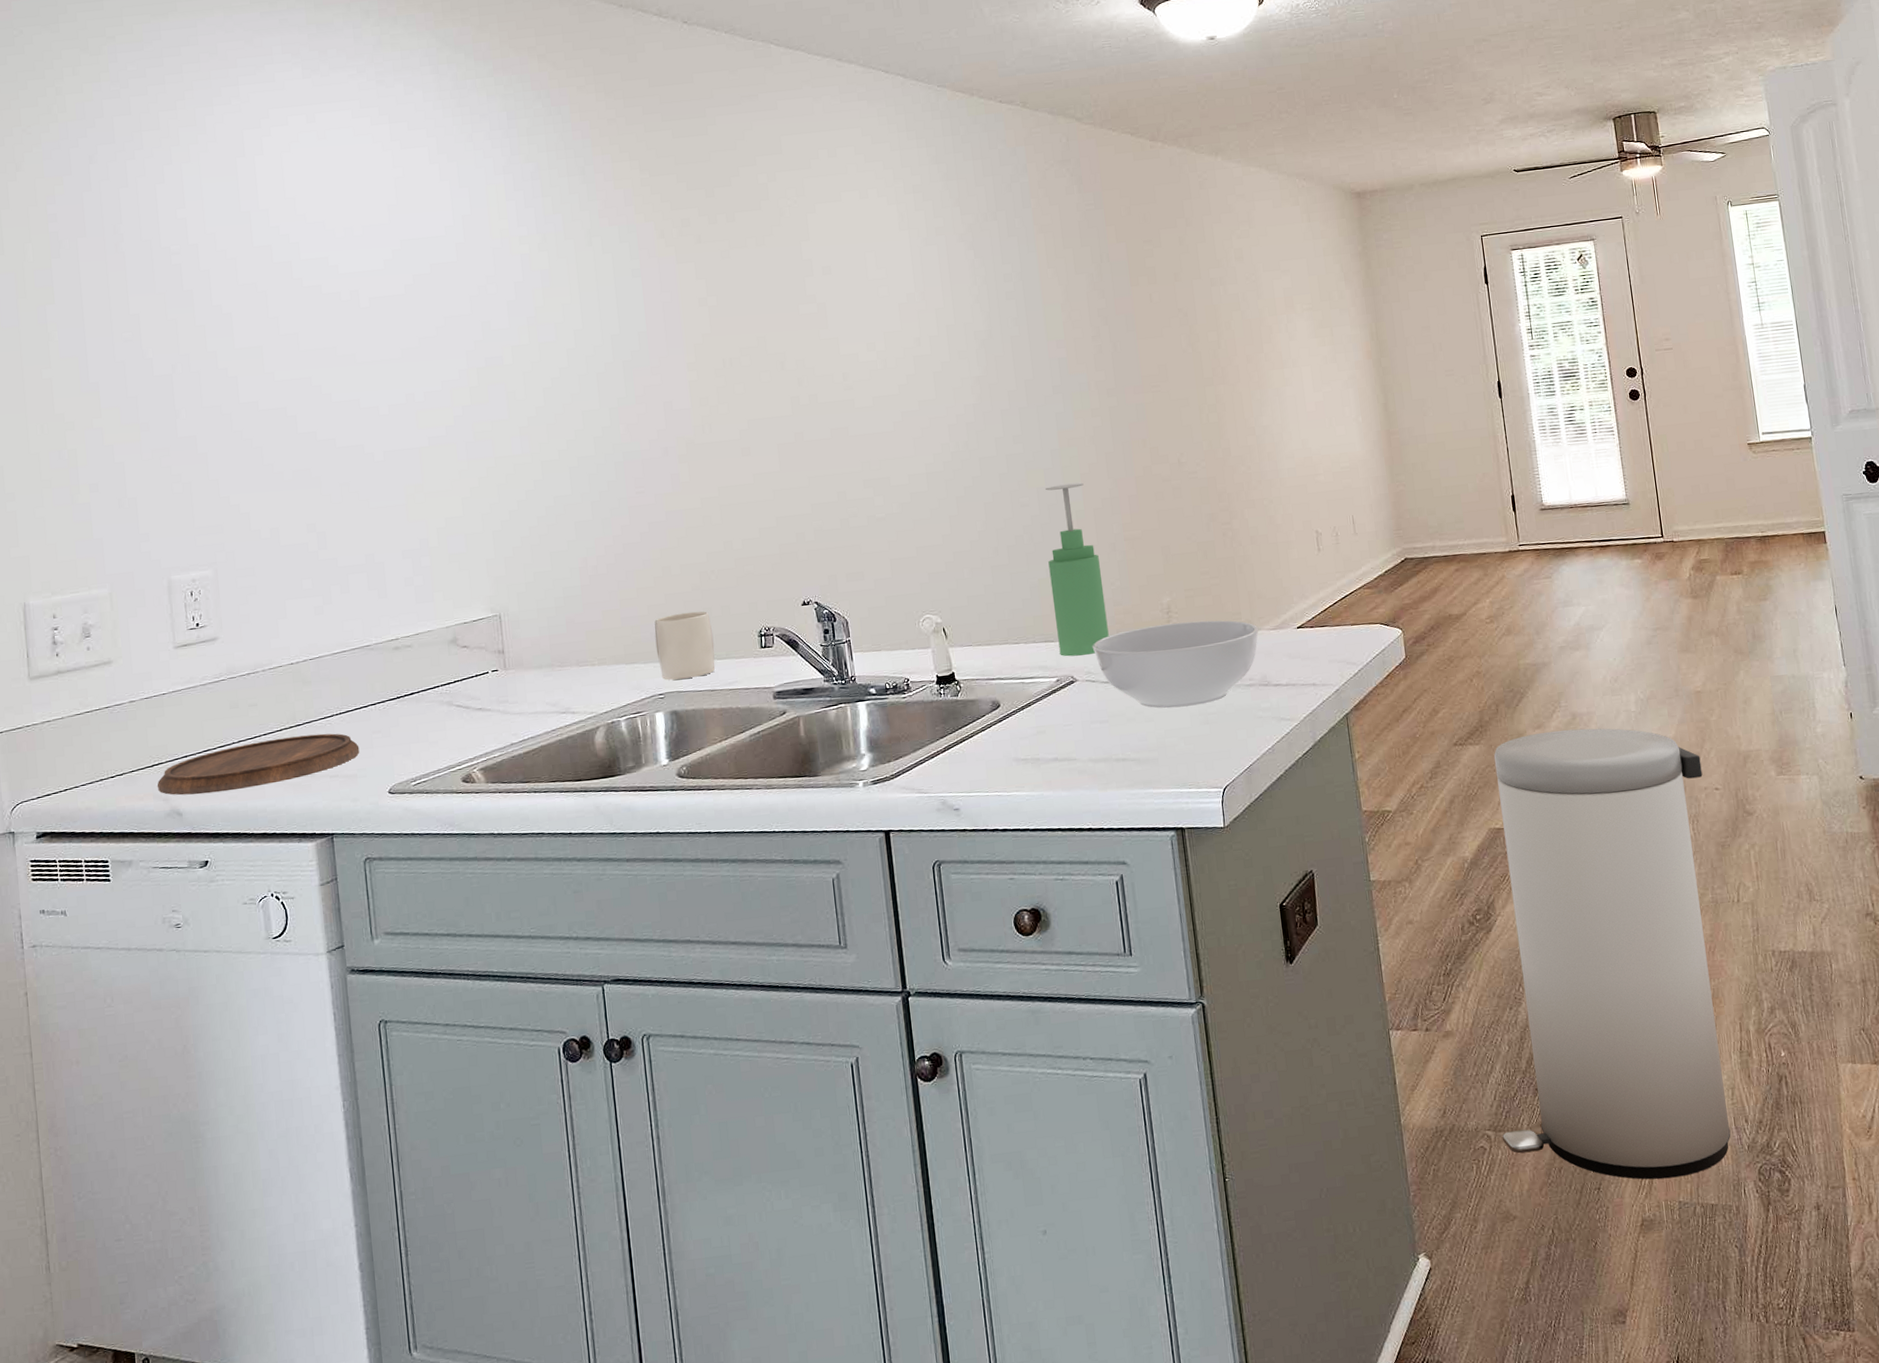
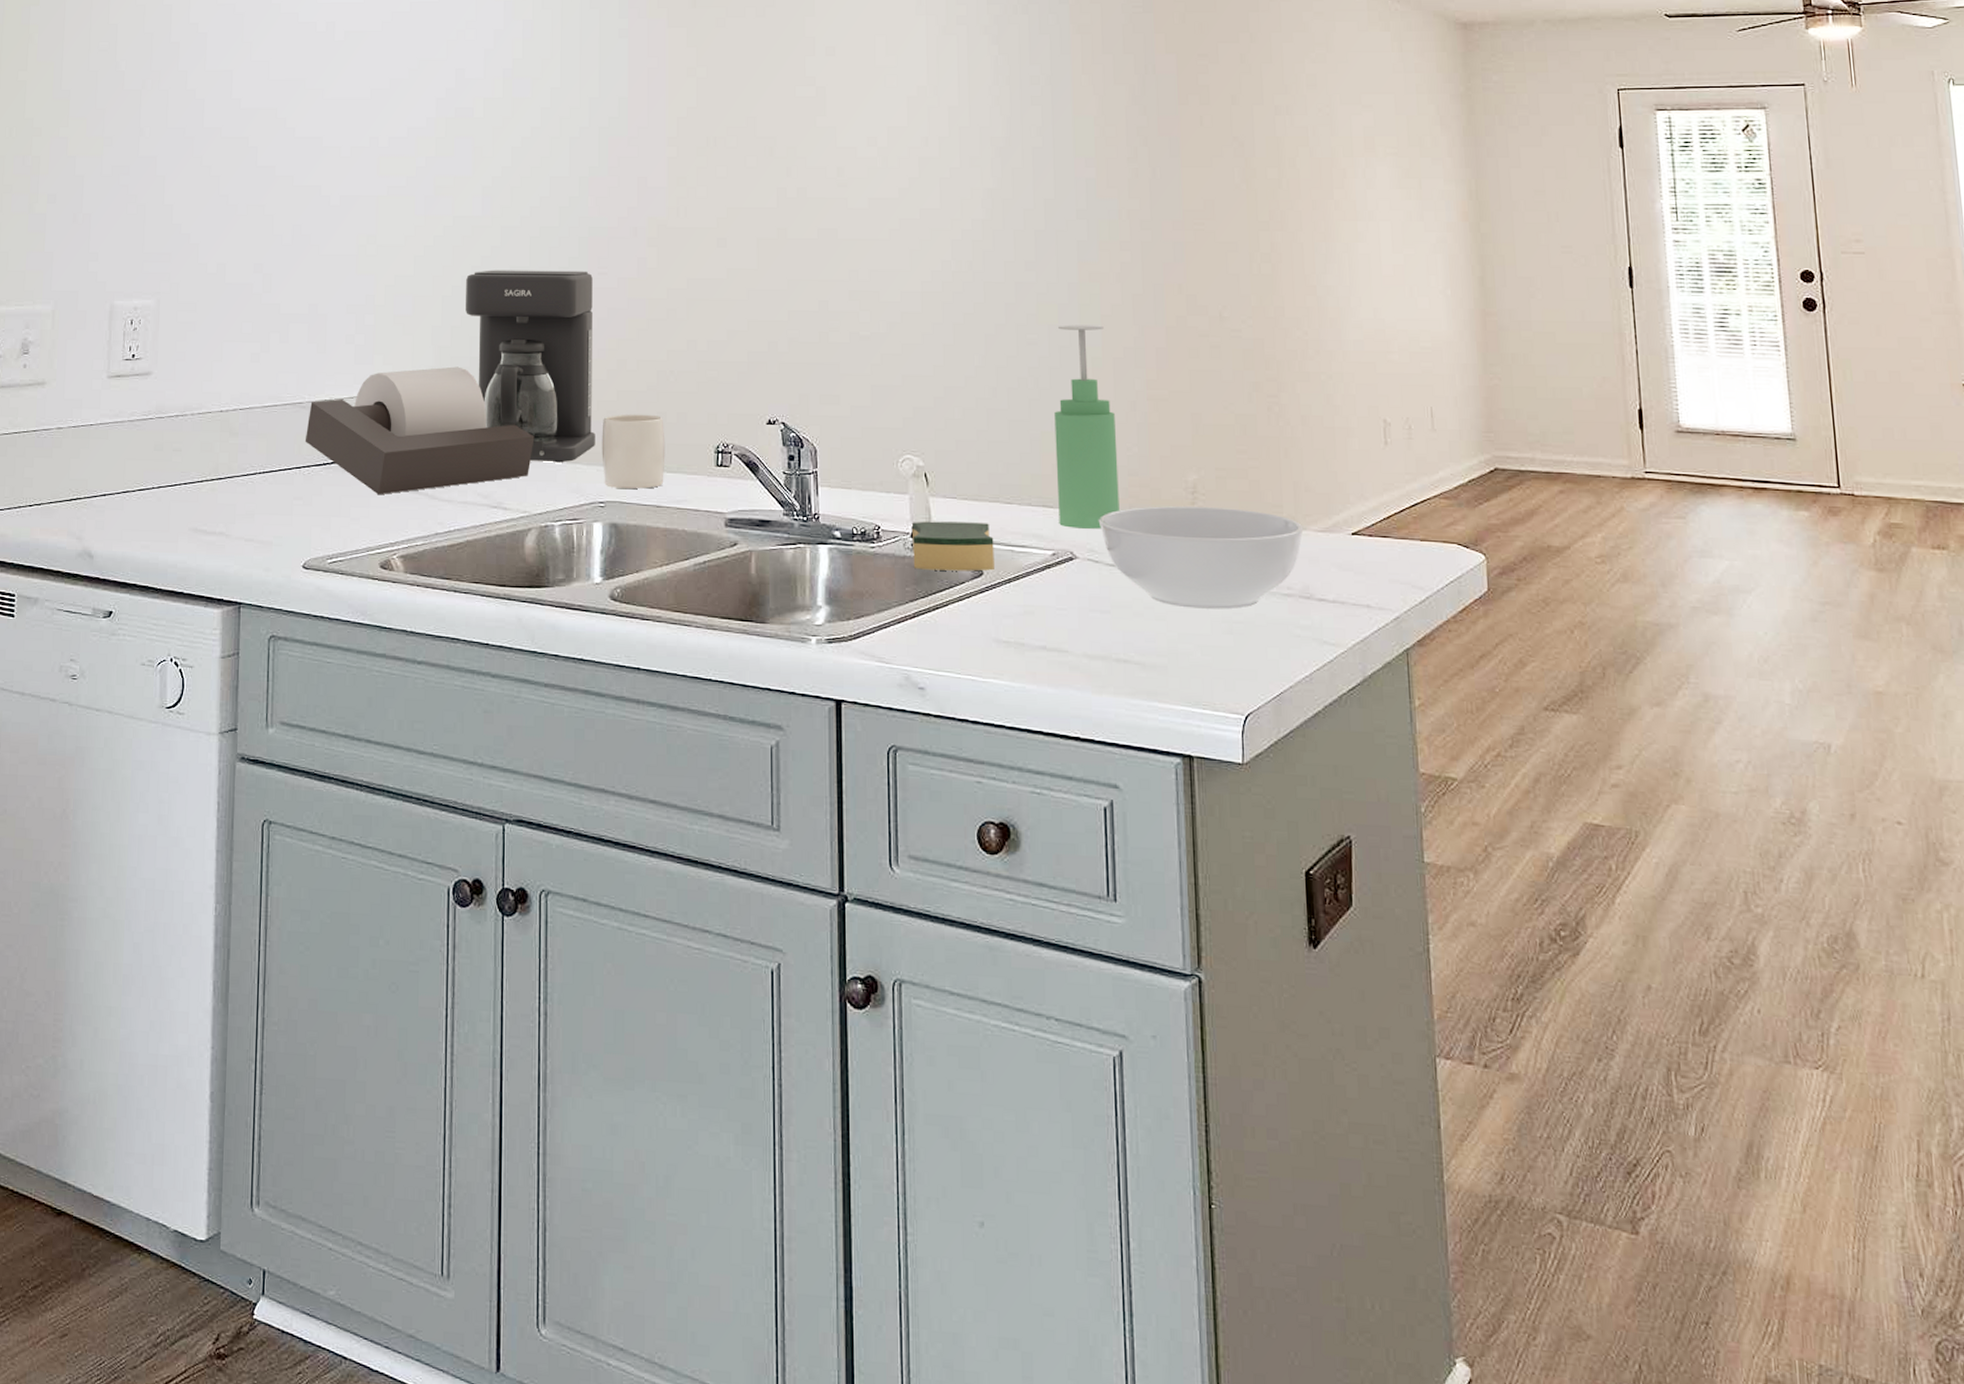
cutting board: present [157,733,360,796] -> none [73,490,279,540]
paper towel holder: none [376,592,594,718] -> present [304,366,535,495]
coffee maker: none [513,492,650,668] -> present [466,270,595,463]
sponge: none [936,662,1009,711] -> present [912,521,994,572]
pedal bin: present [1493,728,1731,1180] -> none [1578,711,1898,1333]

